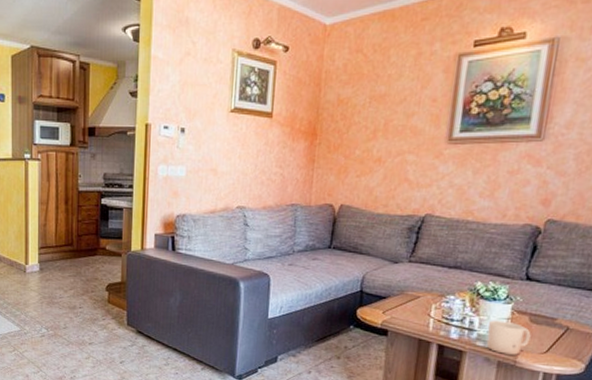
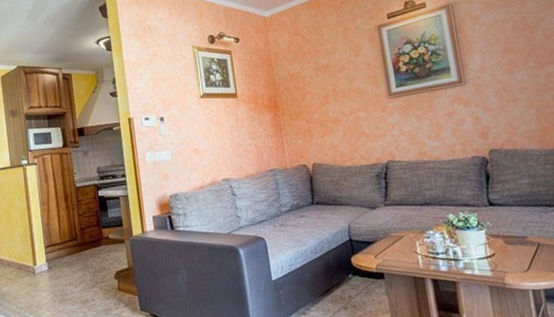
mug: present [486,320,531,355] -> none [469,246,511,279]

